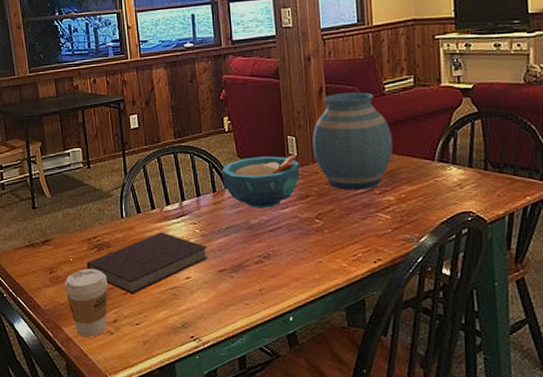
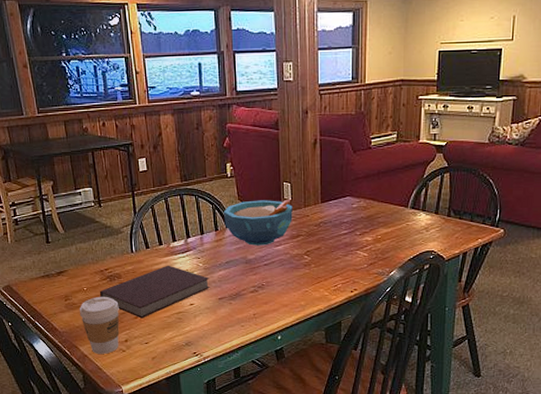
vase: present [312,91,394,191] -> none [305,144,375,232]

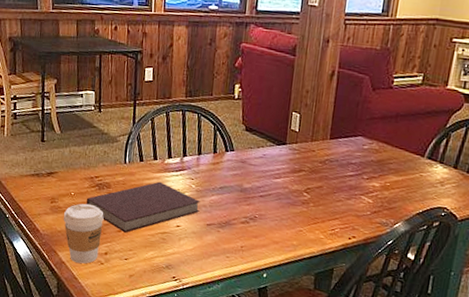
bowl: present [224,198,293,246] -> none [224,126,299,176]

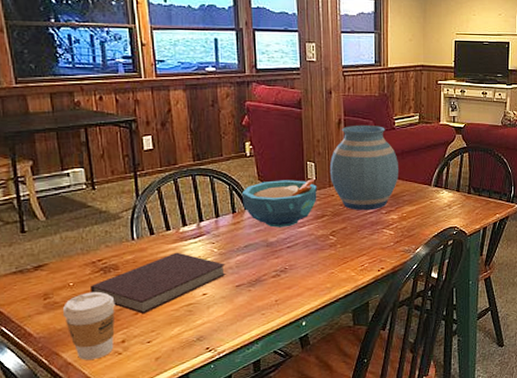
bowl: none [224,126,299,176] -> present [242,178,317,228]
vase: none [313,79,391,173] -> present [329,124,399,211]

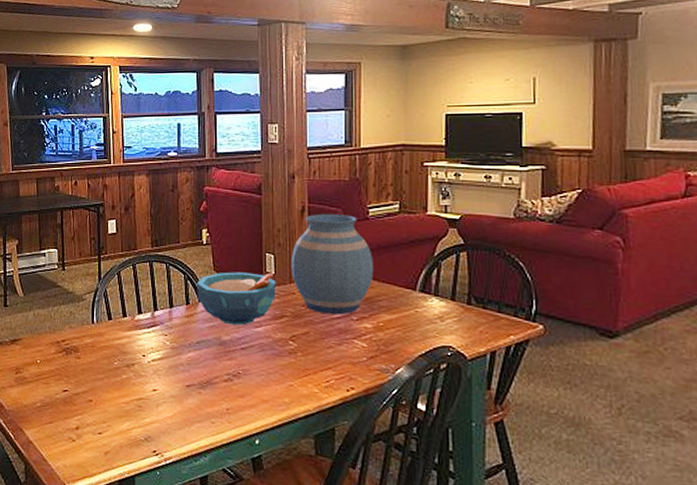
coffee cup: present [62,291,115,360] -> none [29,371,73,442]
notebook: present [91,252,226,314] -> none [54,340,177,403]

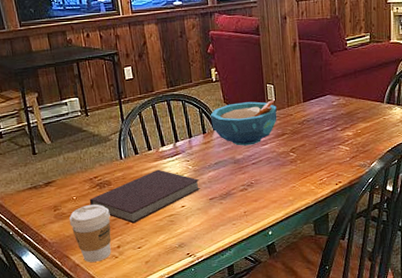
coffee cup: none [29,371,73,442] -> present [69,204,112,262]
notebook: none [54,340,177,403] -> present [90,169,201,224]
vase: present [290,213,375,315] -> none [287,46,353,129]

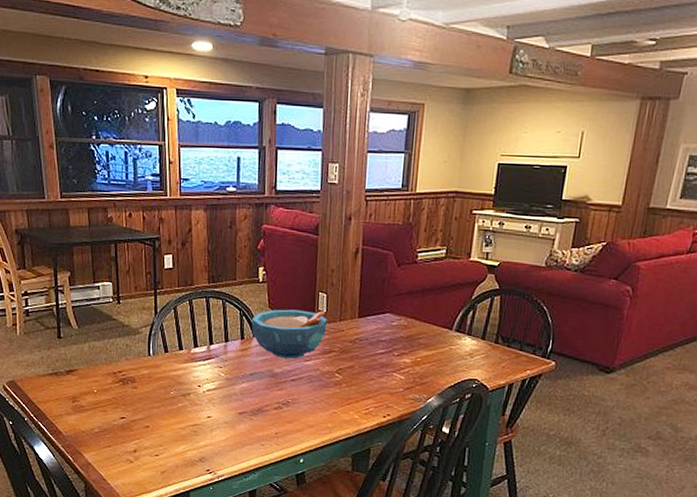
coffee cup: present [69,204,112,262] -> none [86,400,130,464]
notebook: present [90,169,201,224] -> none [111,372,231,428]

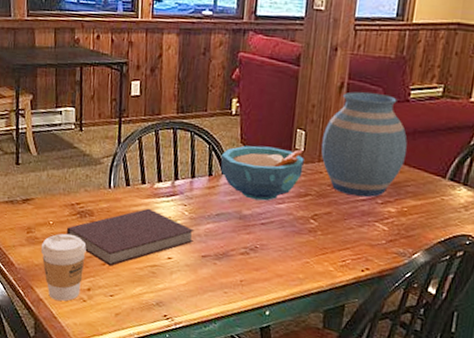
coffee cup: none [86,400,130,464] -> present [40,233,86,301]
notebook: none [111,372,231,428] -> present [67,208,195,267]
vase: none [341,256,418,351] -> present [321,91,407,197]

